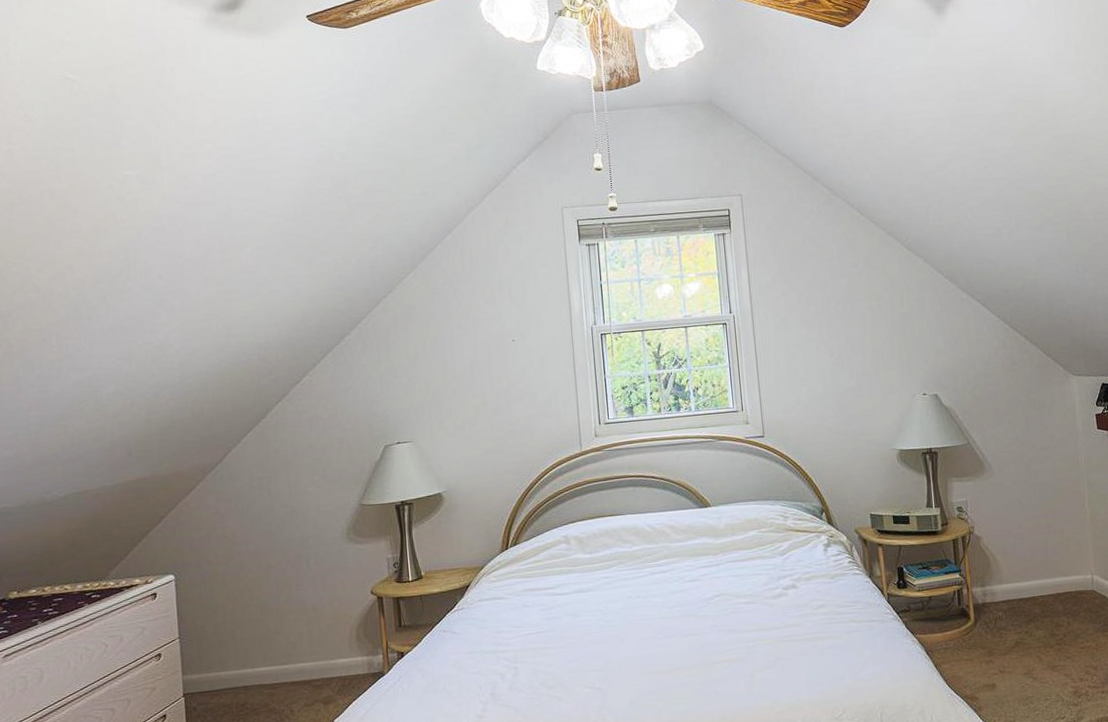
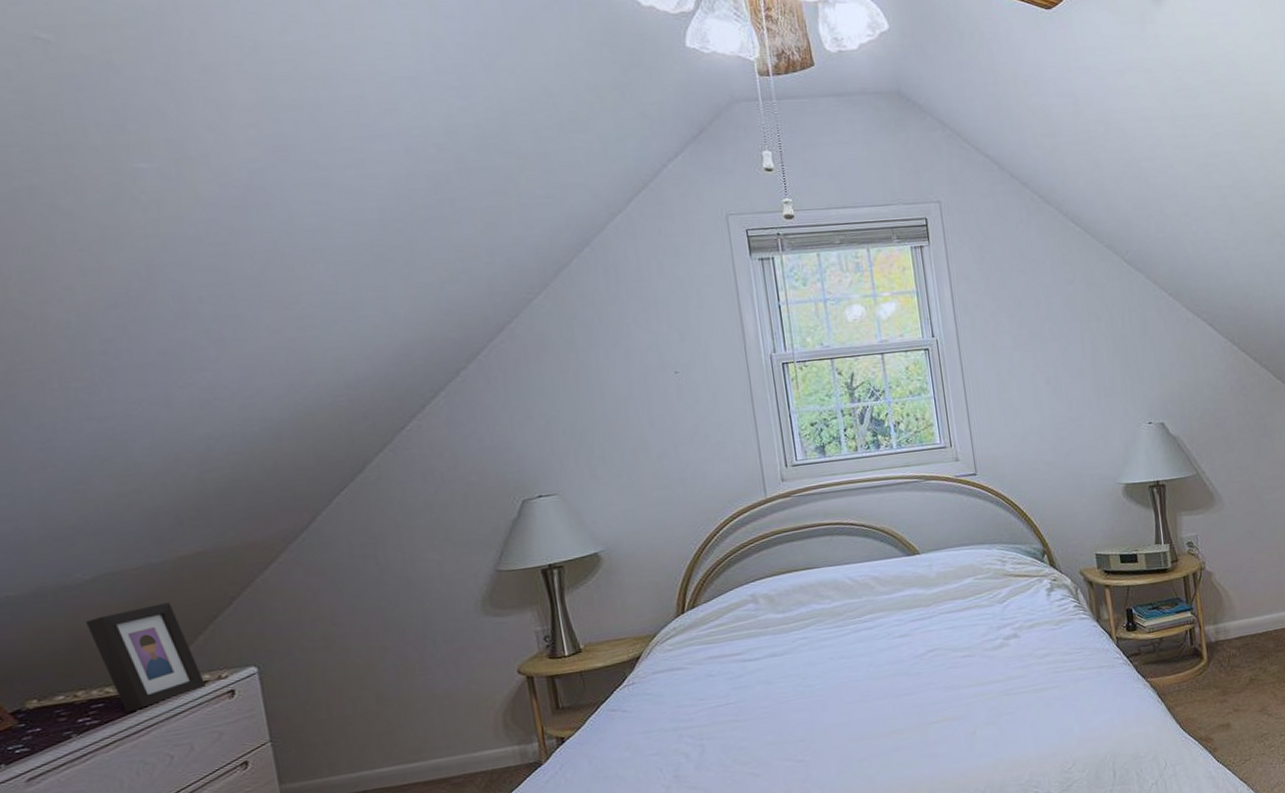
picture frame: none [56,517,136,607] -> present [85,601,205,713]

